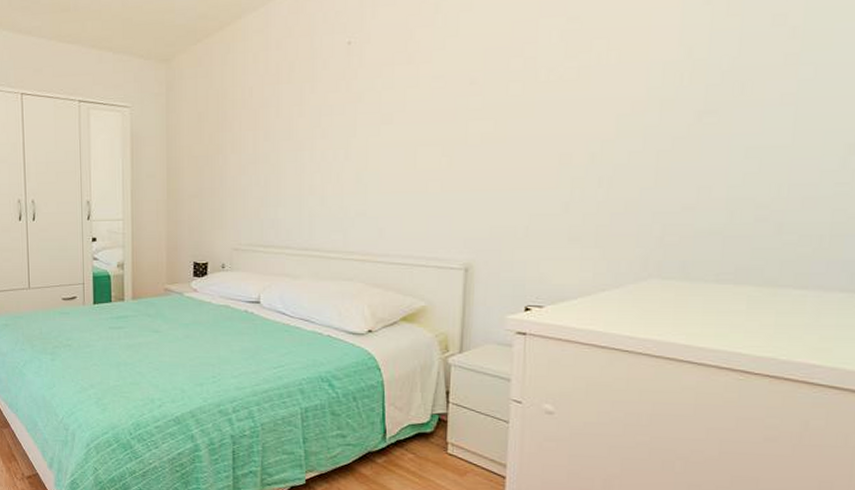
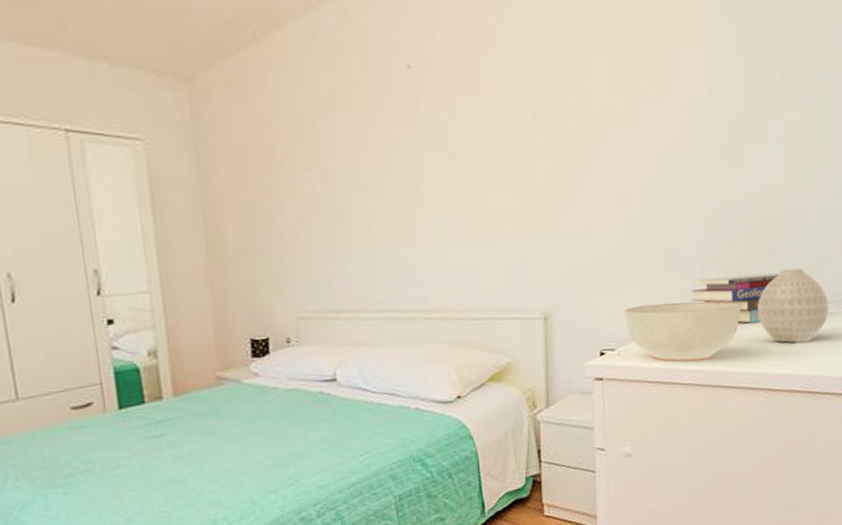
bowl: none [557,266,712,329] -> present [624,301,741,362]
books: none [645,244,772,297] -> present [692,272,780,324]
vase: none [734,243,846,326] -> present [758,268,829,343]

